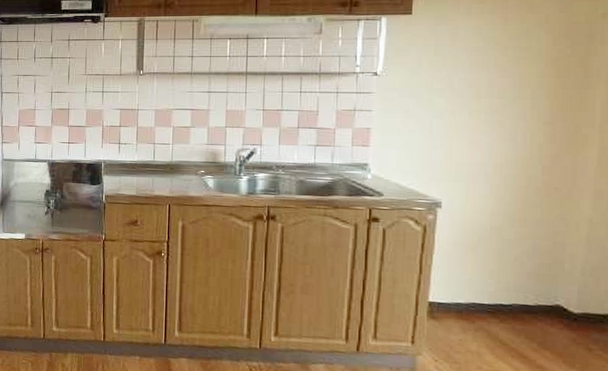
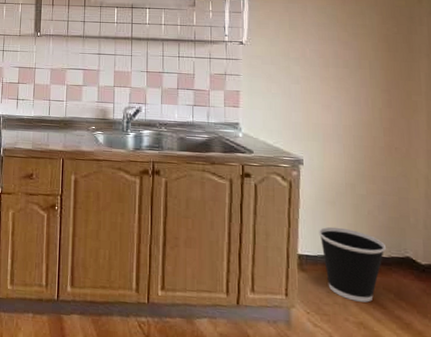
wastebasket: none [455,273,534,351] -> present [319,226,387,303]

